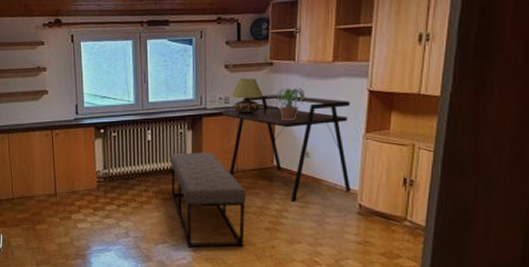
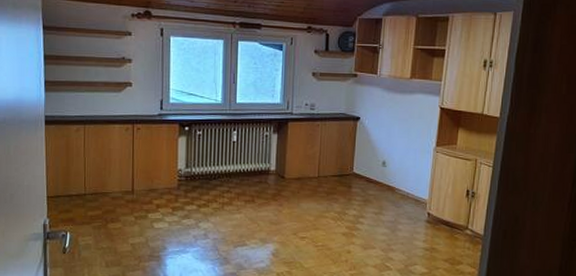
bench: present [170,153,247,248] -> none [253,156,327,251]
desk: present [222,94,351,201] -> none [307,104,424,208]
table lamp: present [231,78,264,114] -> none [316,86,347,121]
potted plant: present [274,87,306,121] -> none [357,99,385,131]

